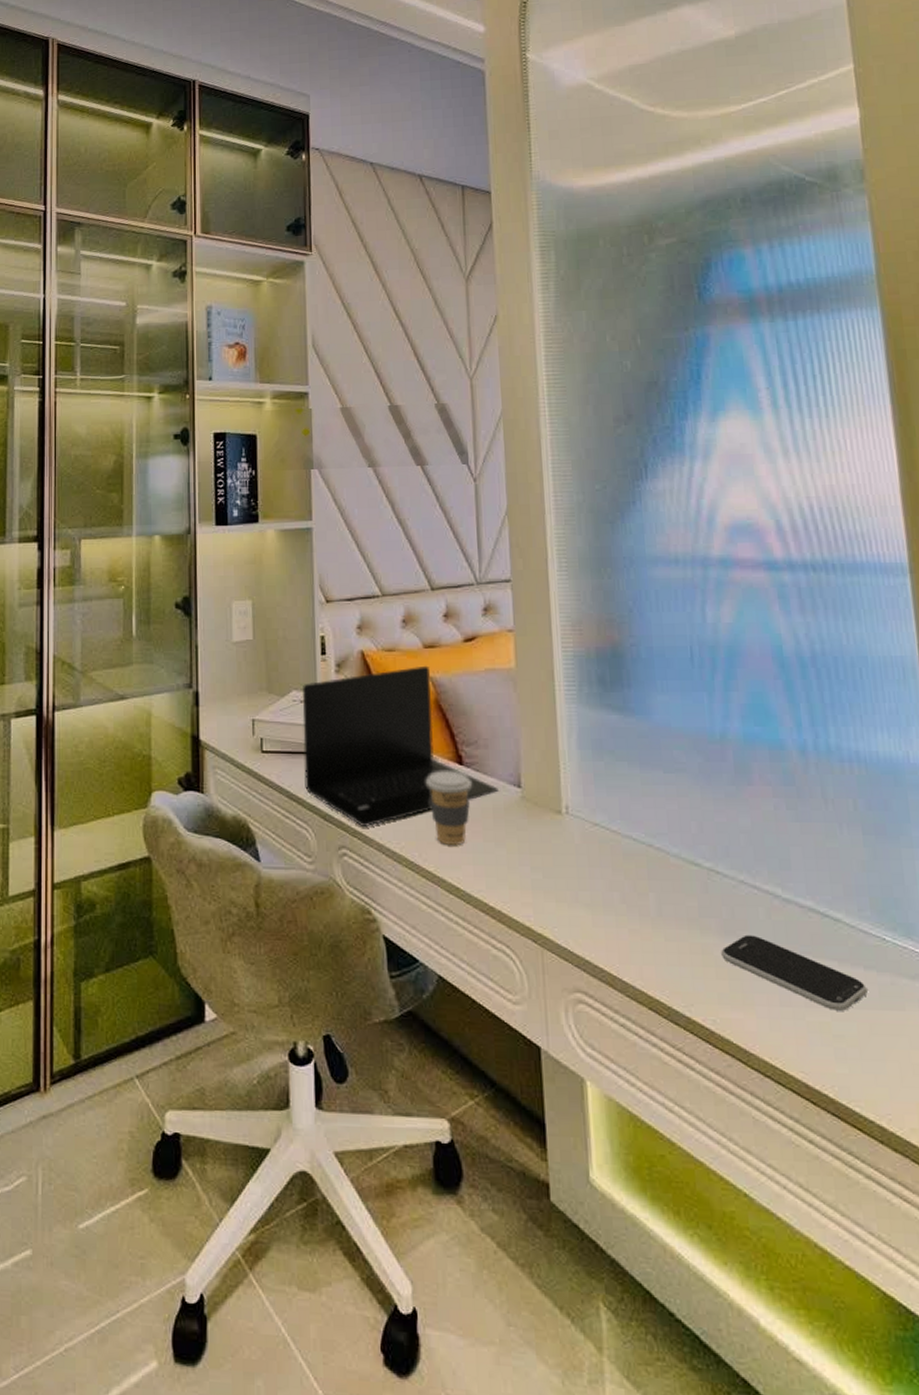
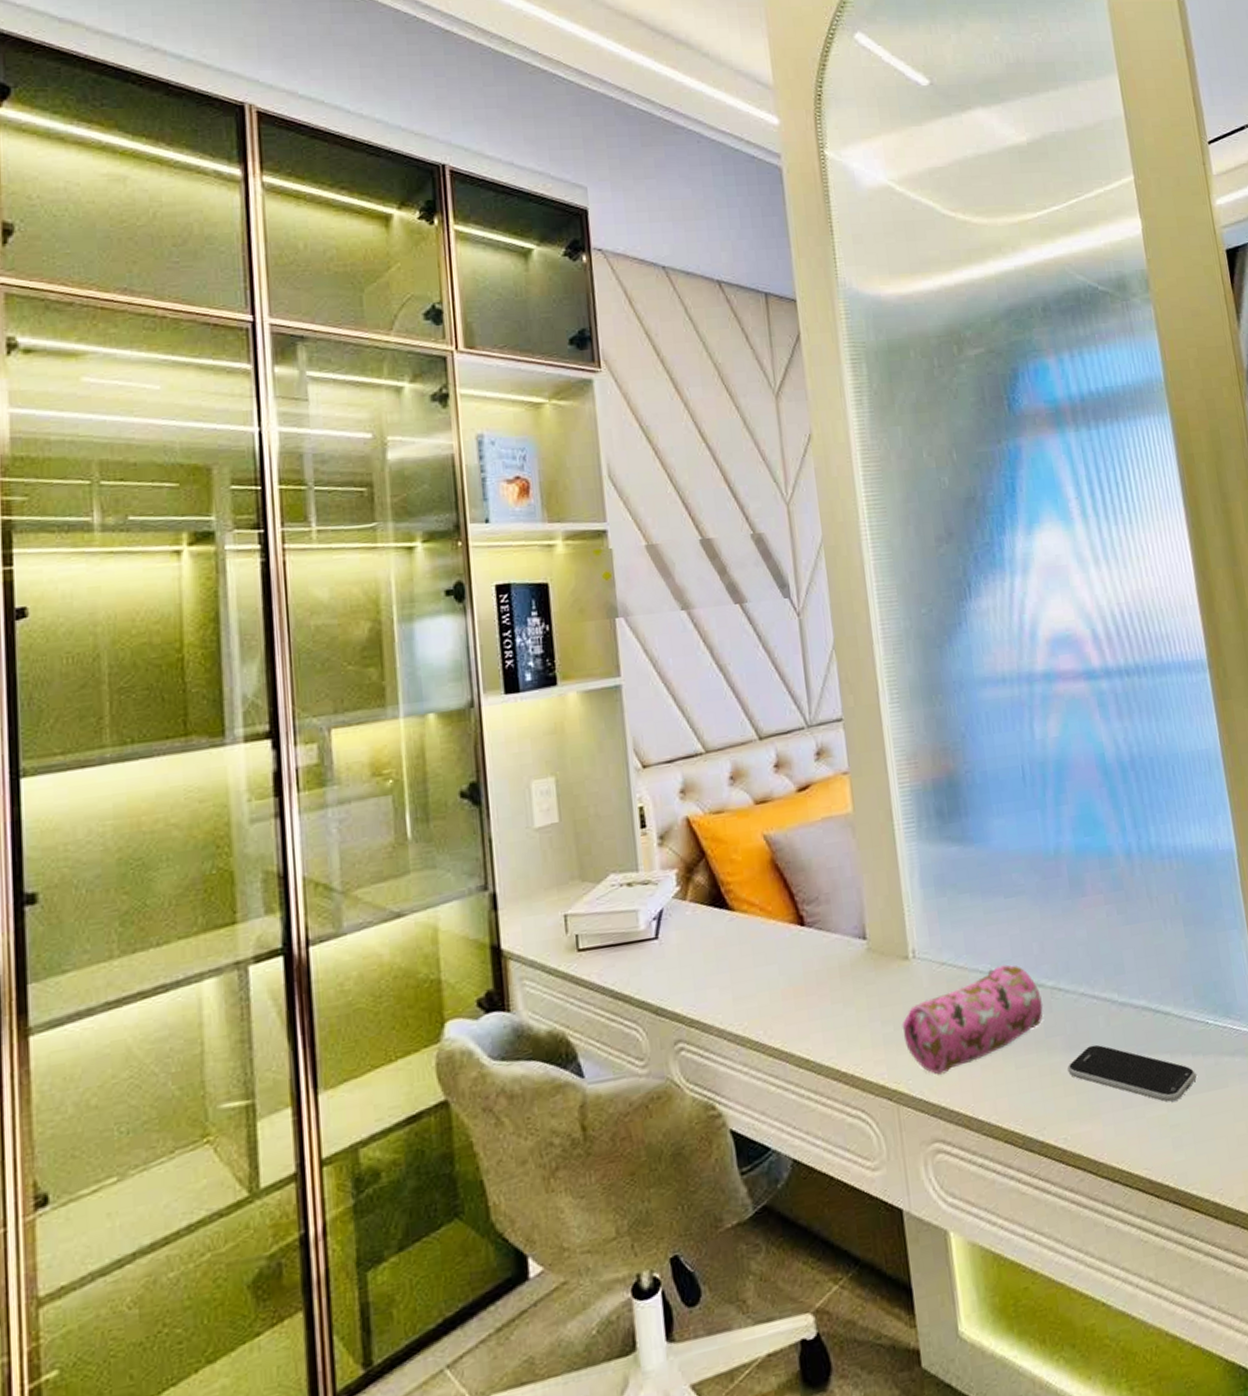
laptop: present [302,665,499,826] -> none [622,823,844,1014]
coffee cup: present [426,771,472,845] -> none [767,933,815,1016]
pencil case: none [551,837,698,929] -> present [902,964,1043,1075]

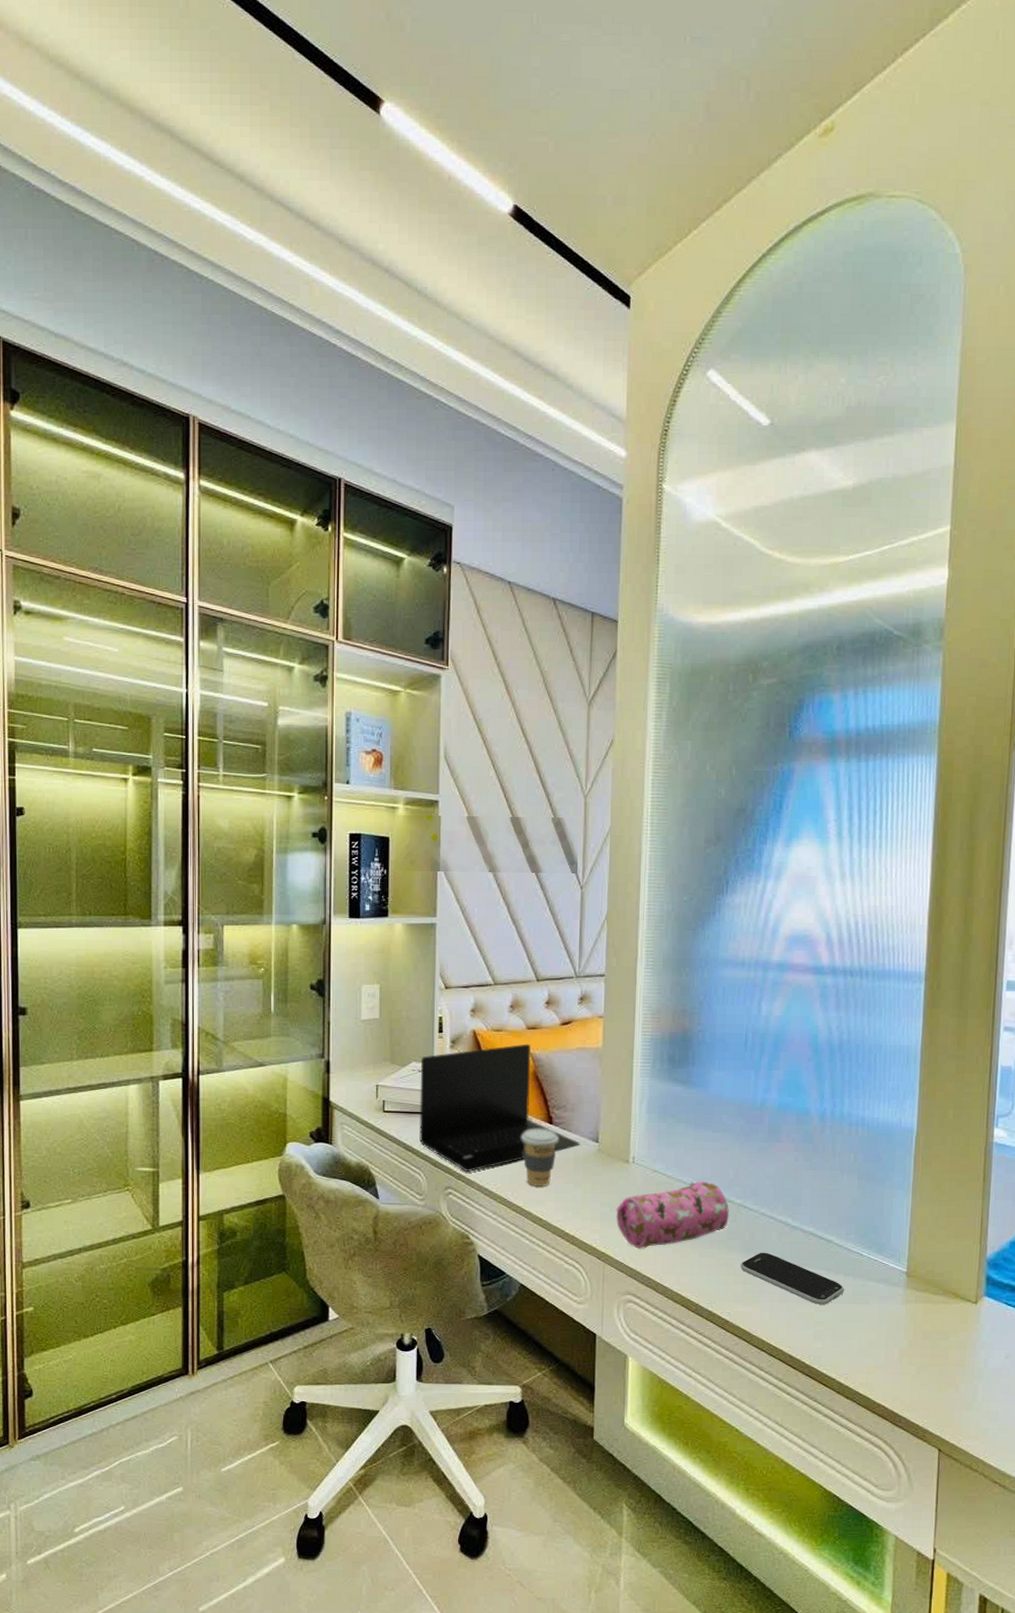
laptop: none [622,823,844,1014] -> present [419,1043,580,1172]
coffee cup: none [767,933,815,1016] -> present [521,1129,558,1186]

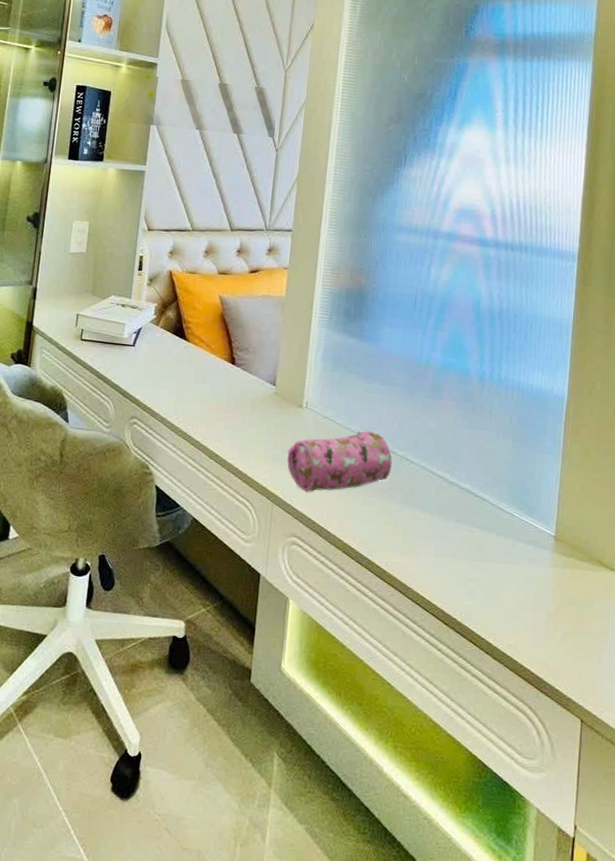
laptop: present [419,1043,580,1172] -> none [111,287,259,404]
coffee cup: present [521,1129,558,1186] -> none [205,367,239,424]
smartphone: present [740,1252,844,1305] -> none [400,505,496,563]

